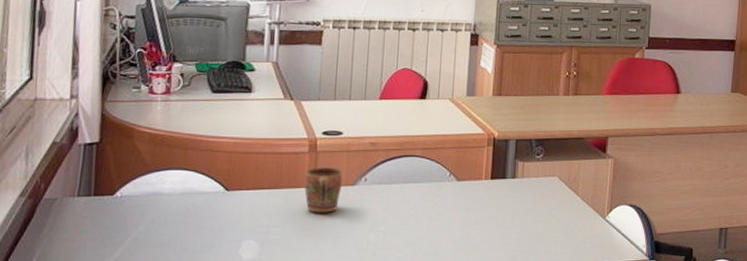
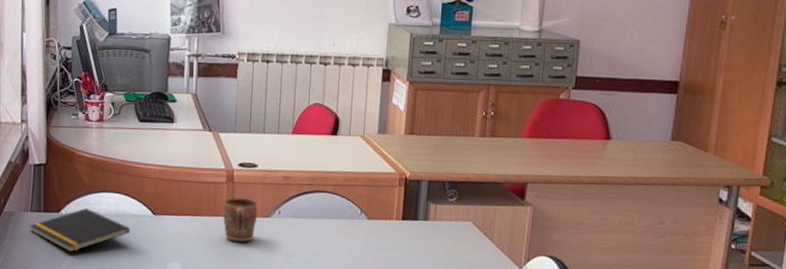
notepad: none [75,189,198,239] -> present [29,208,130,253]

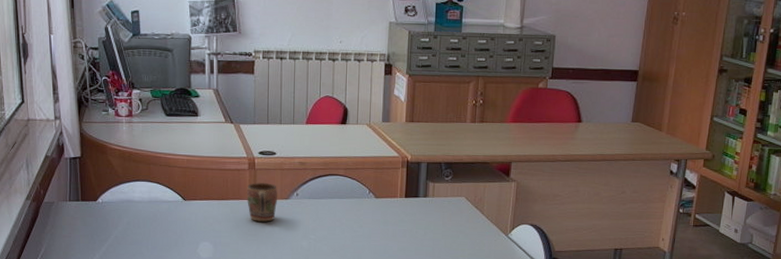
notepad: present [29,208,130,253] -> none [69,197,163,237]

